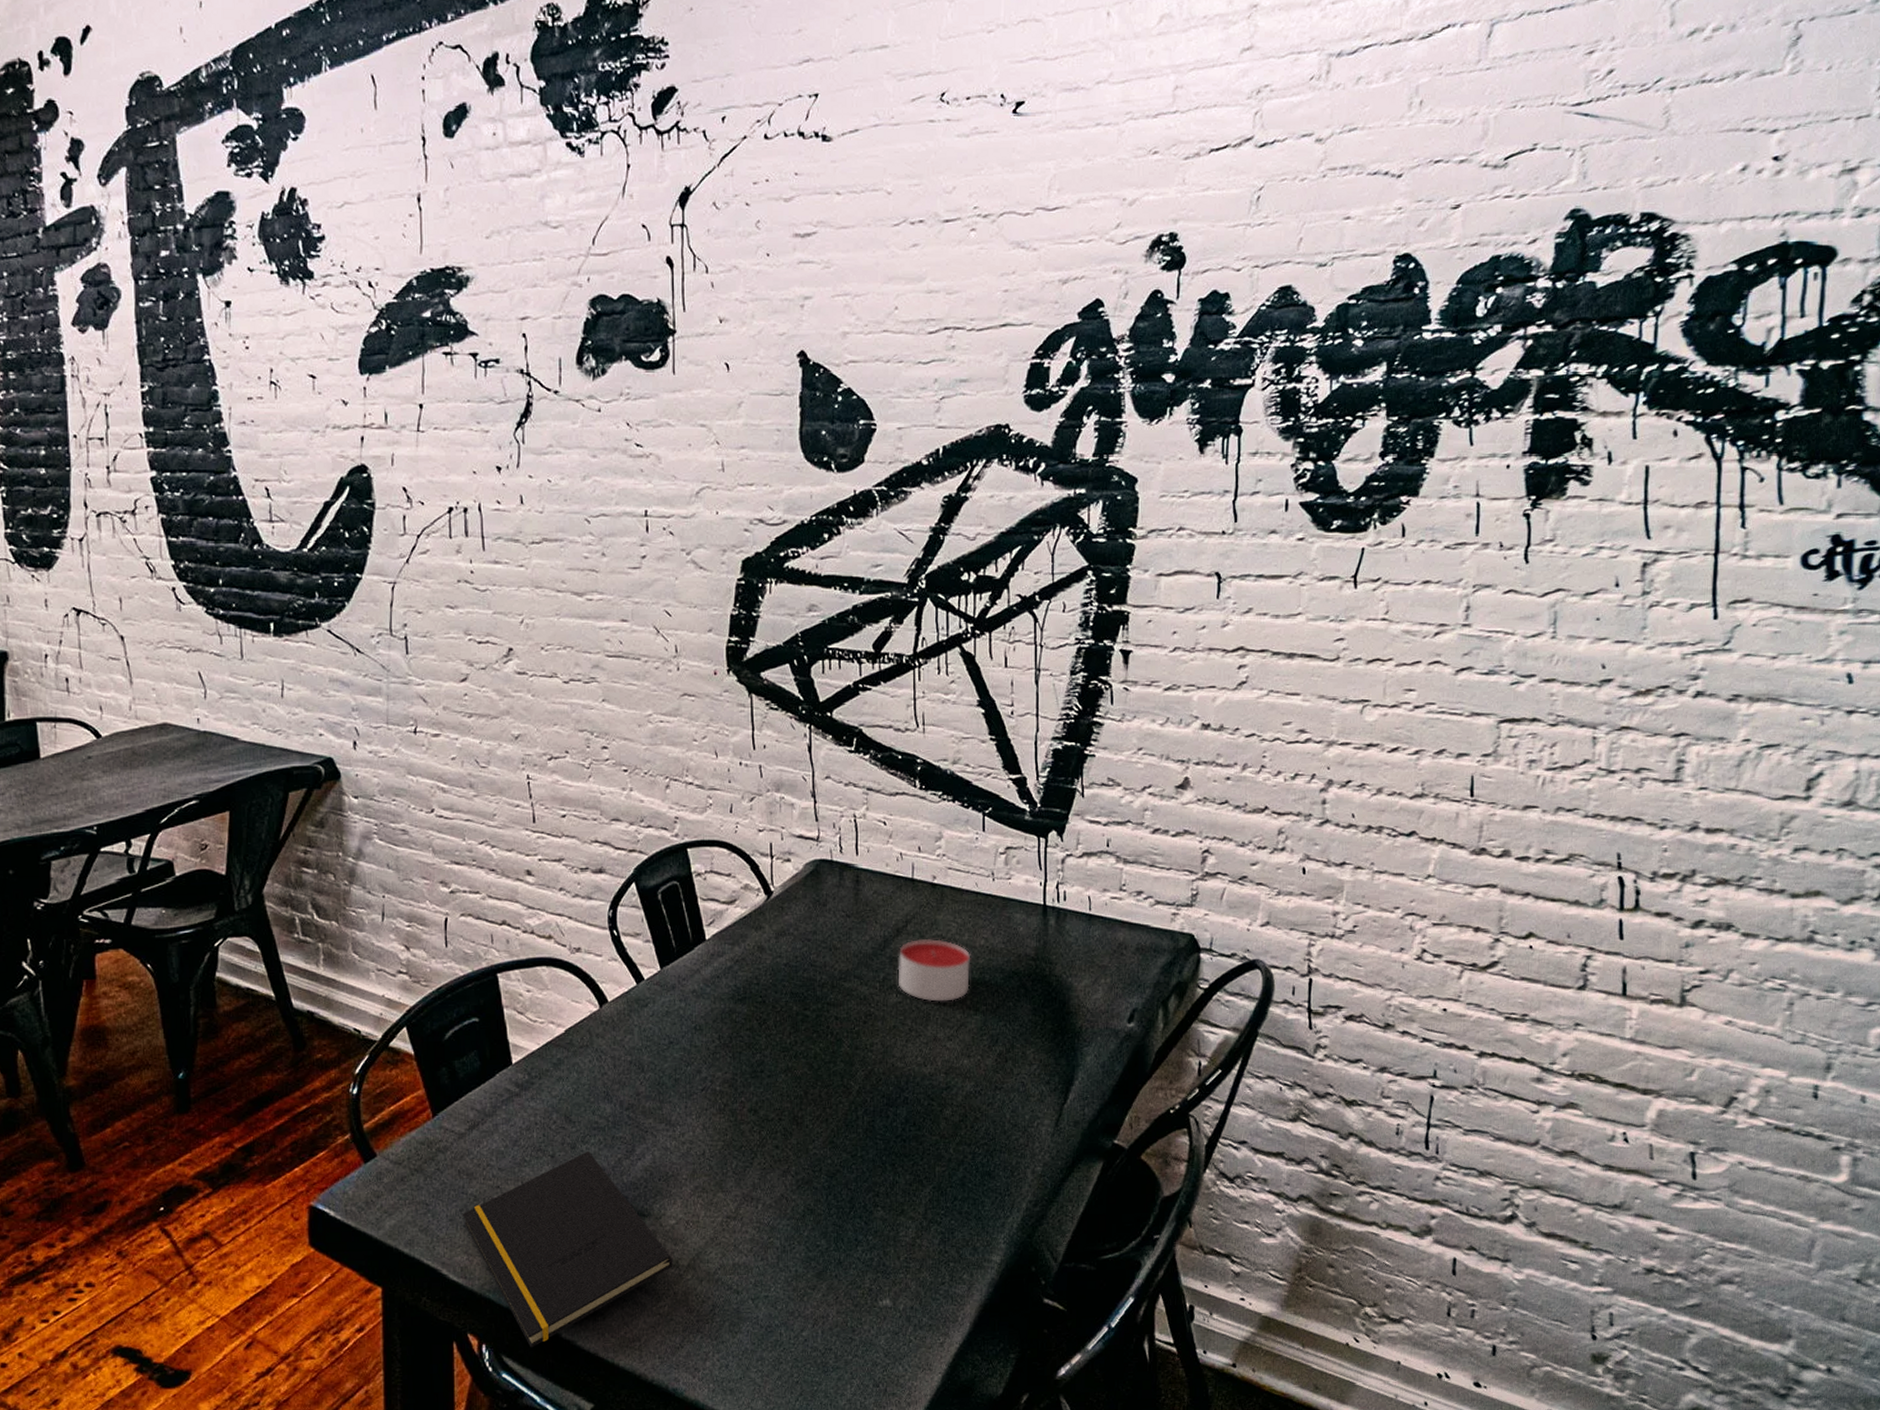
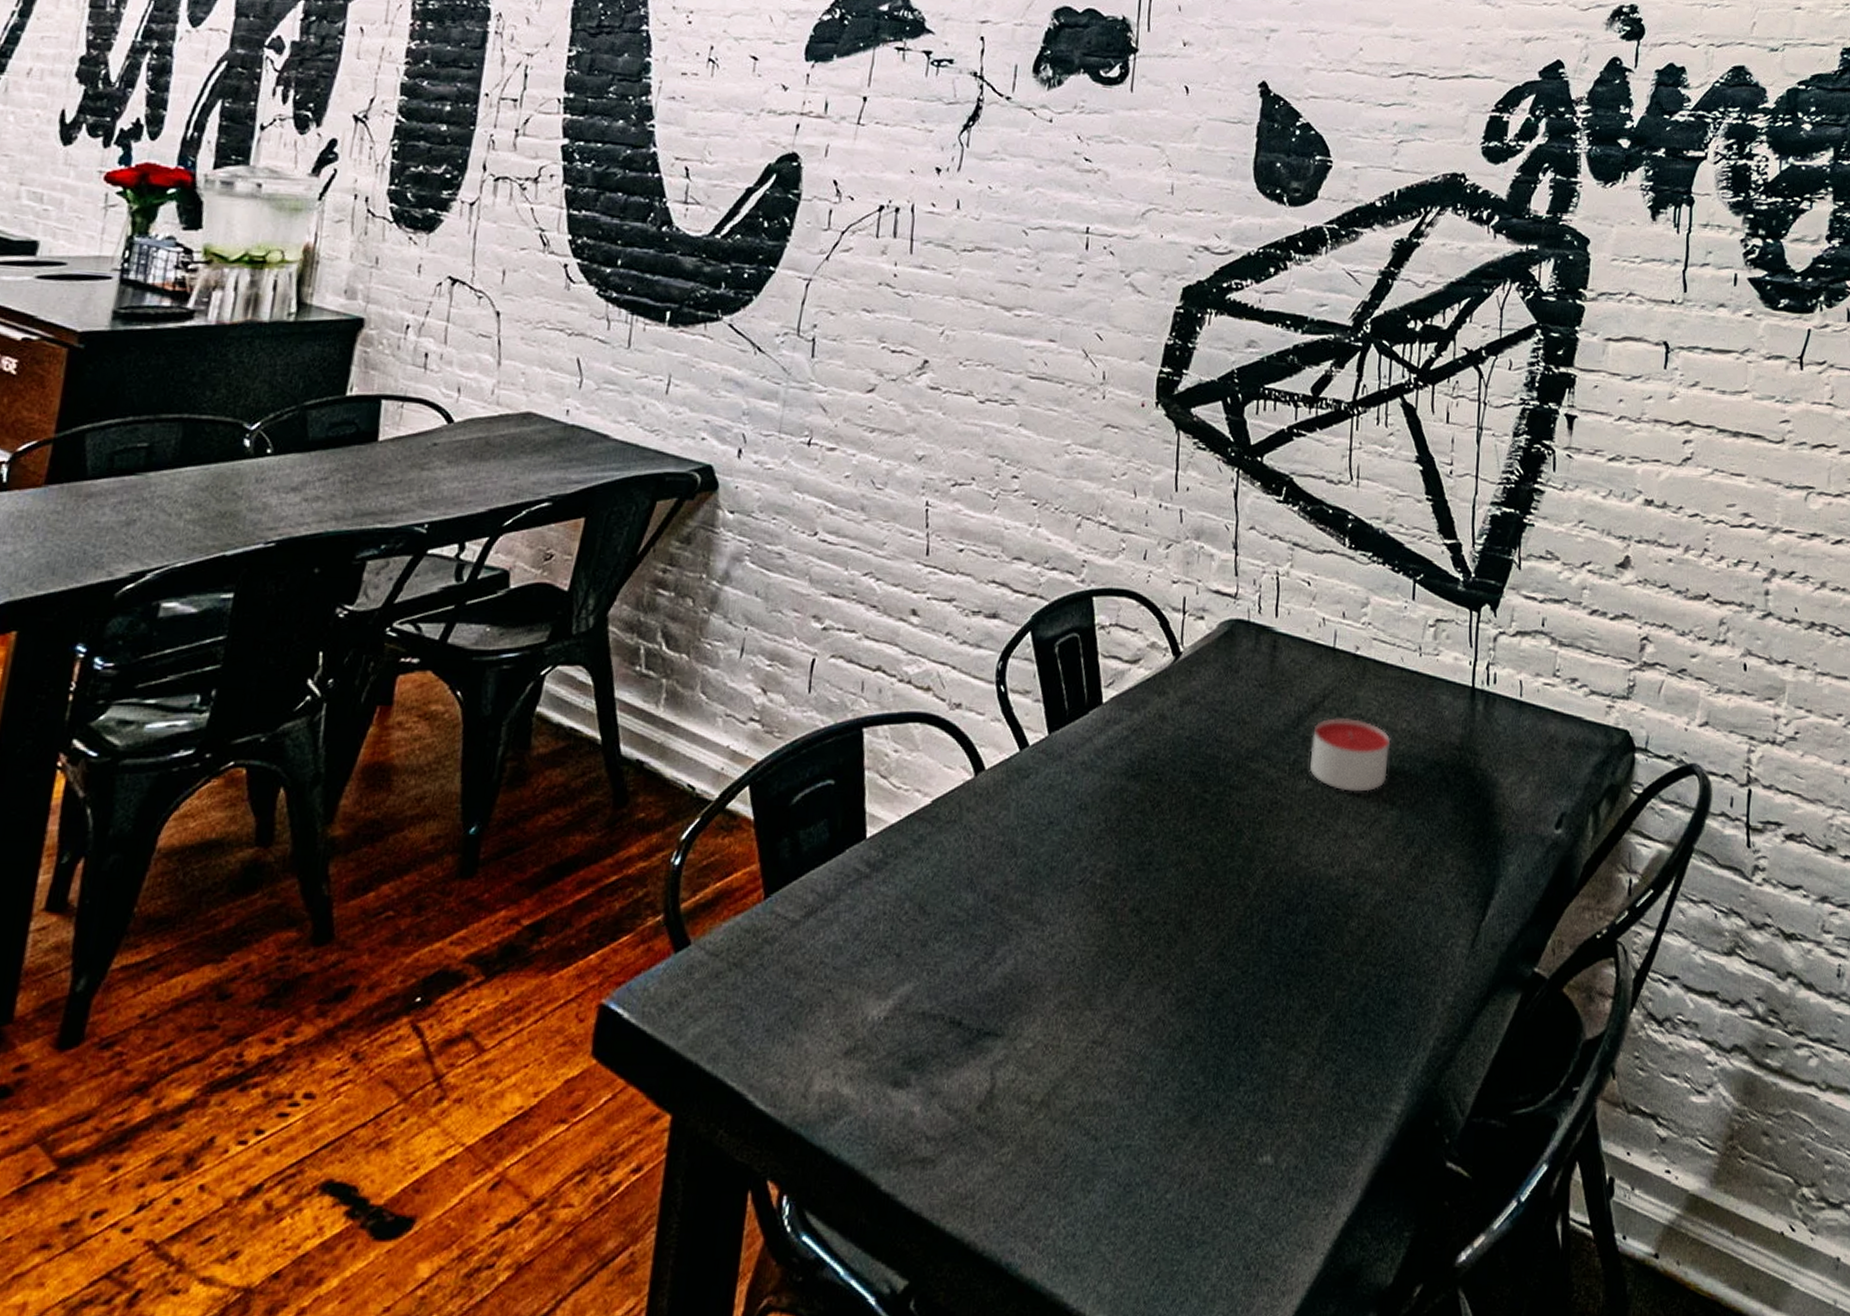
notepad: present [462,1151,673,1348] -> none [781,951,1025,1203]

